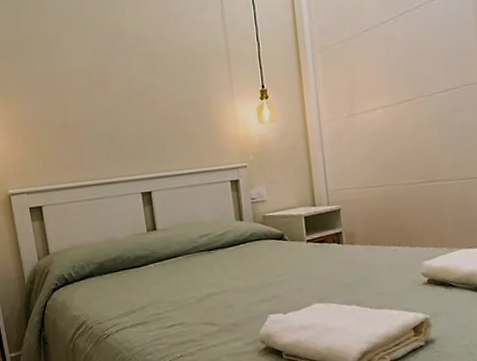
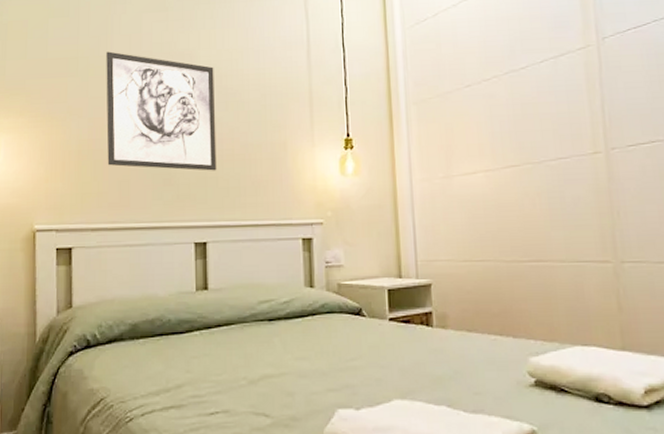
wall art: none [45,30,153,134] -> present [106,51,217,171]

